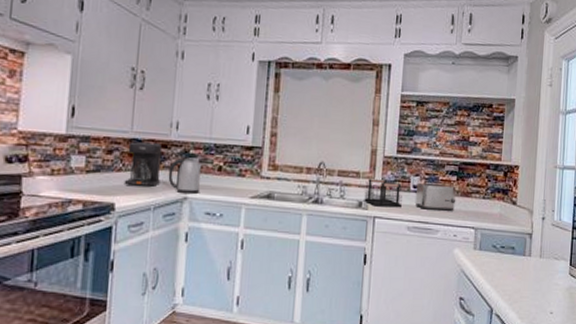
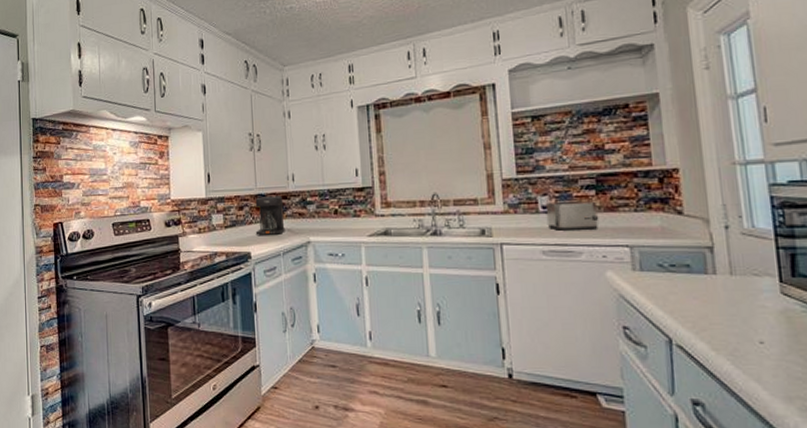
kettle: present [168,158,203,195] -> none [291,205,320,239]
dish rack: present [364,179,403,208] -> none [485,204,532,233]

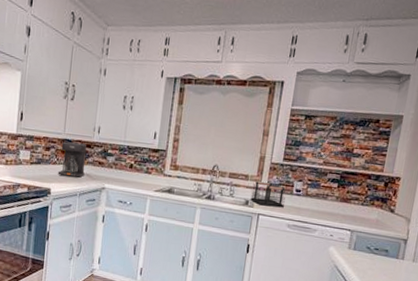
dish rack: none [485,204,532,233] -> present [250,181,287,208]
toaster: present [547,200,599,231] -> none [297,187,336,214]

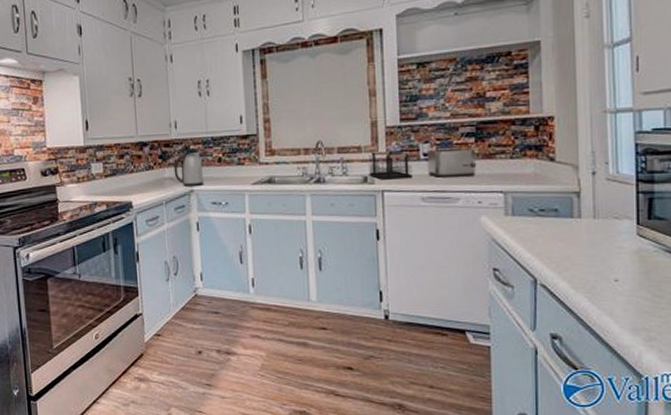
coffee maker: present [57,141,87,178] -> none [136,143,168,184]
kettle: none [90,156,118,186] -> present [173,153,203,187]
toaster: none [297,187,336,214] -> present [428,147,477,178]

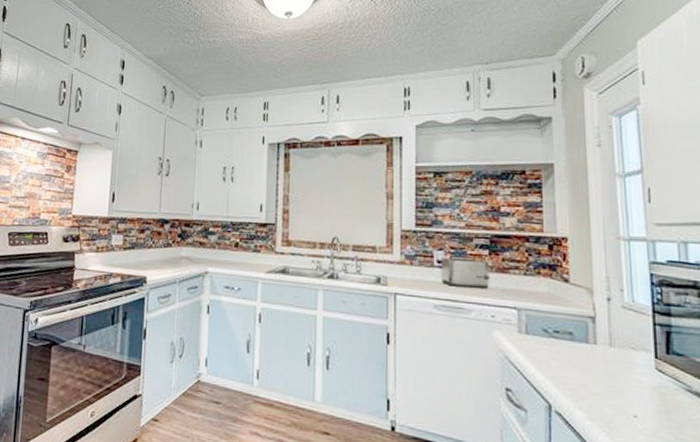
kettle: present [173,153,203,187] -> none [191,235,221,269]
dish rack: present [368,151,412,180] -> none [382,253,425,285]

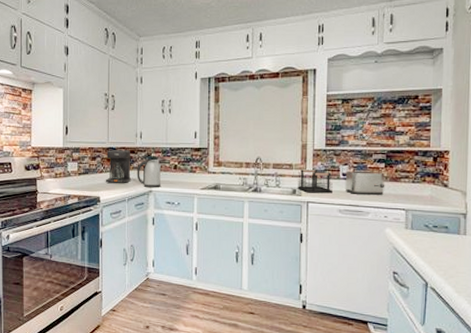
coffee maker: none [154,222,185,262] -> present [105,150,131,183]
kettle: none [191,235,221,269] -> present [137,160,162,188]
dish rack: none [382,253,425,285] -> present [297,169,333,194]

